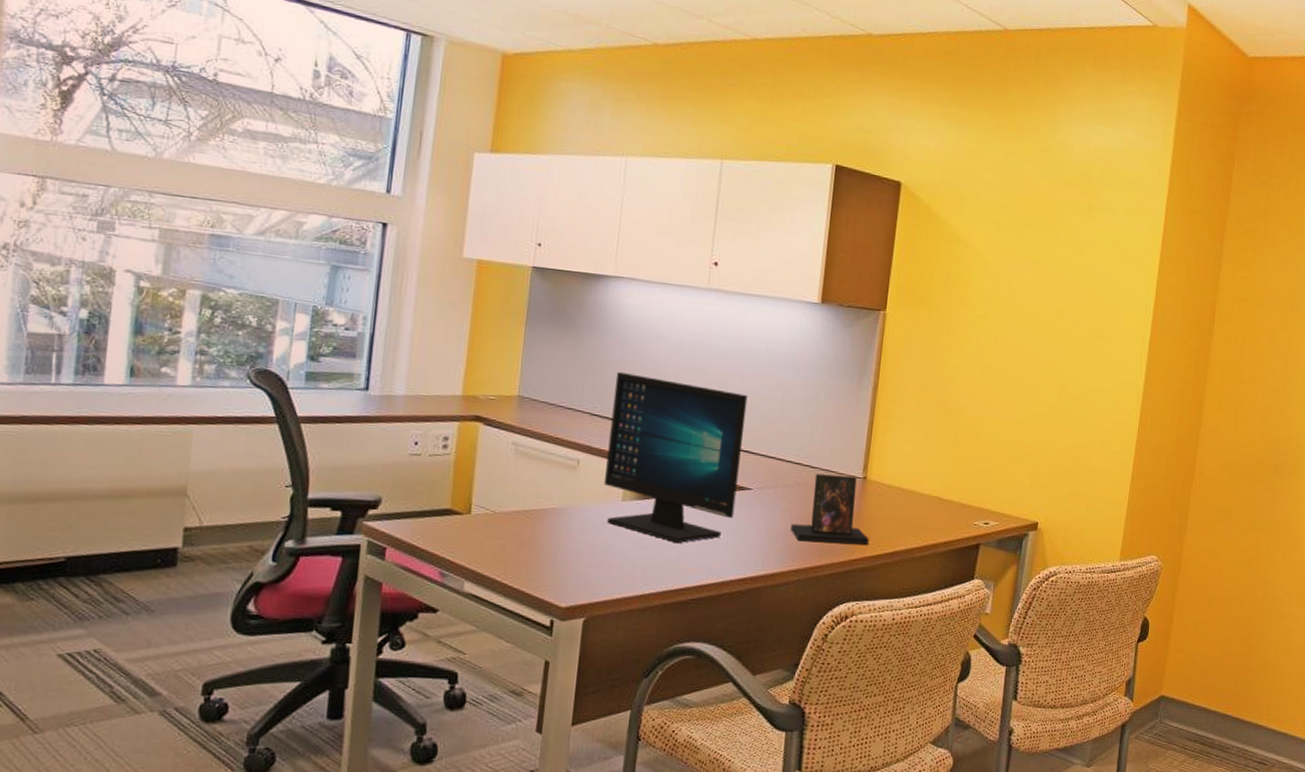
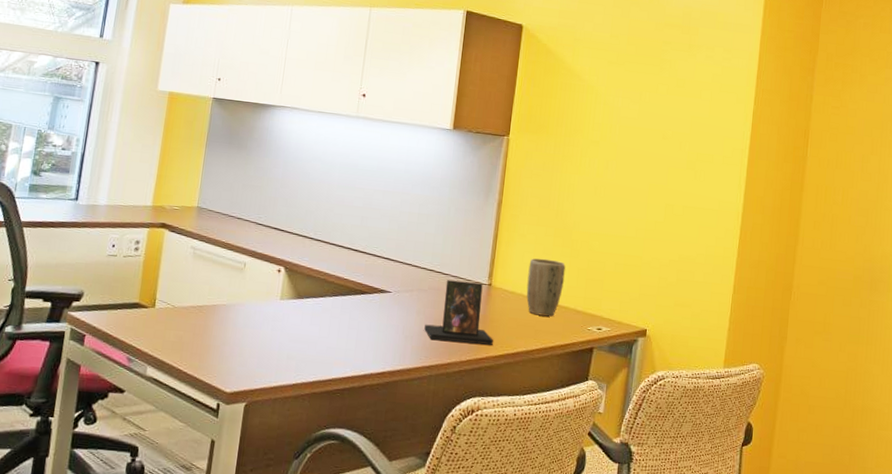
computer monitor: present [604,371,748,543] -> none [266,187,389,338]
plant pot: none [905,447,950,512] -> present [526,258,566,317]

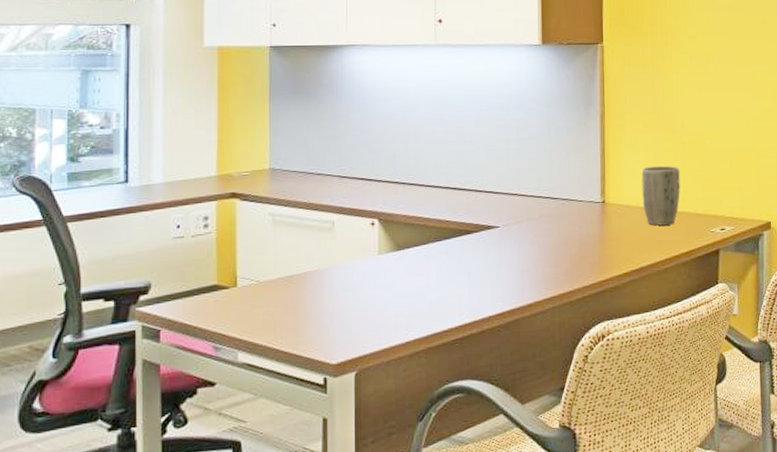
photo frame: present [424,280,493,345] -> none [540,202,615,270]

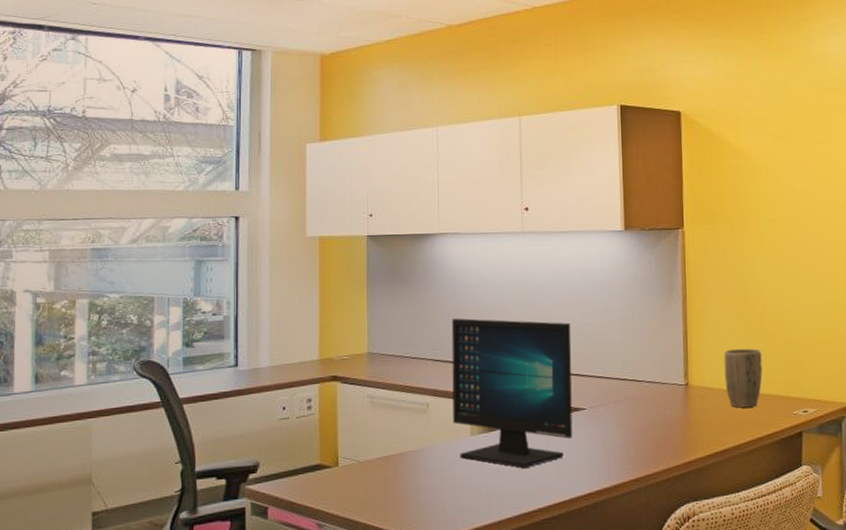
computer monitor: none [359,133,486,288] -> present [451,318,573,468]

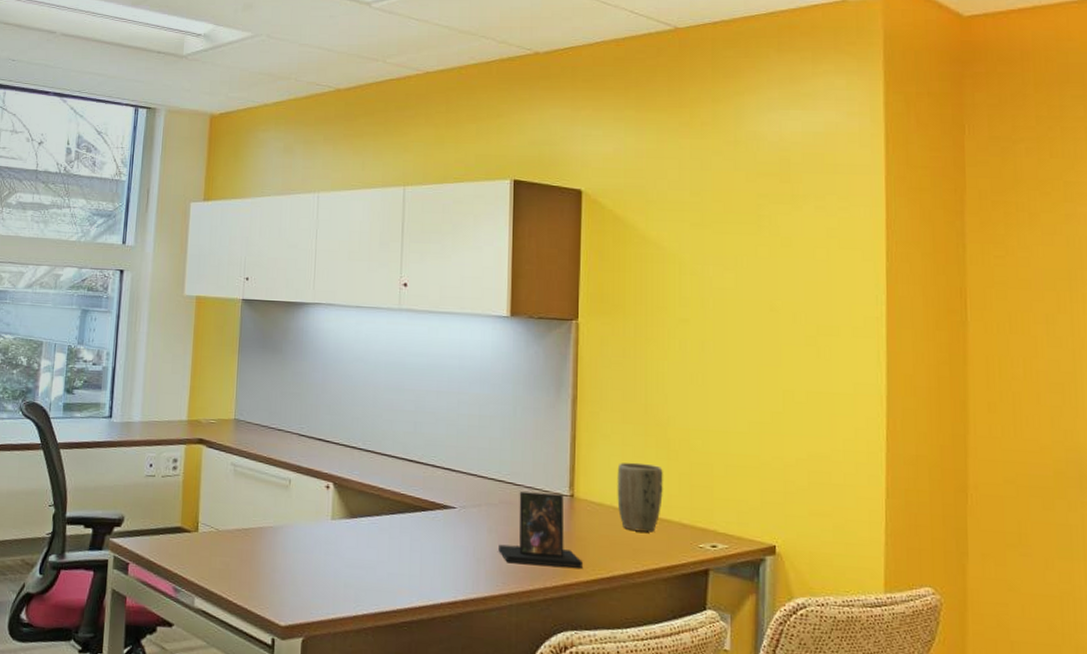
computer monitor: present [451,318,573,468] -> none [314,393,445,563]
photo frame: none [626,384,699,452] -> present [498,491,582,568]

